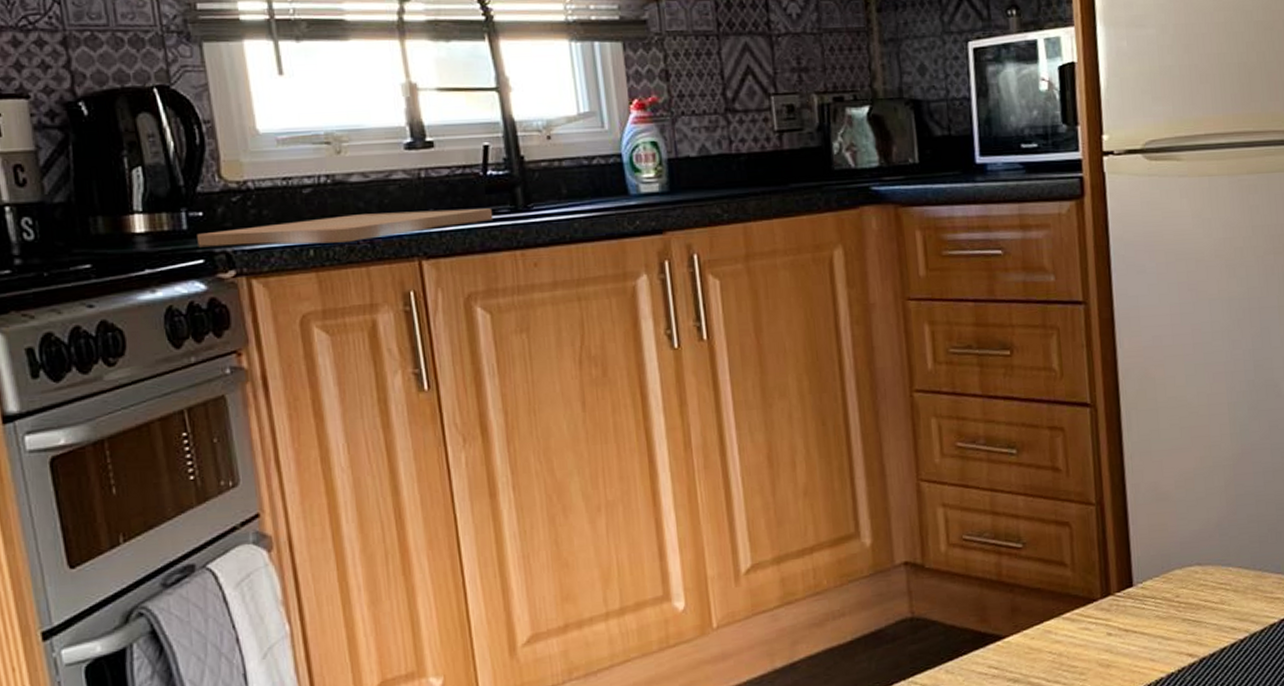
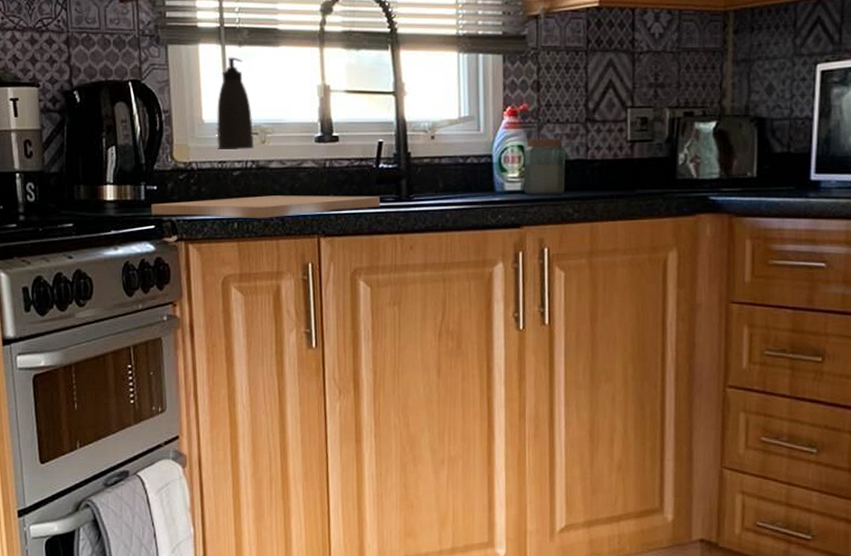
soap dispenser: none [274,54,326,165] -> present [217,57,254,151]
peanut butter: none [658,131,710,197] -> present [523,138,565,196]

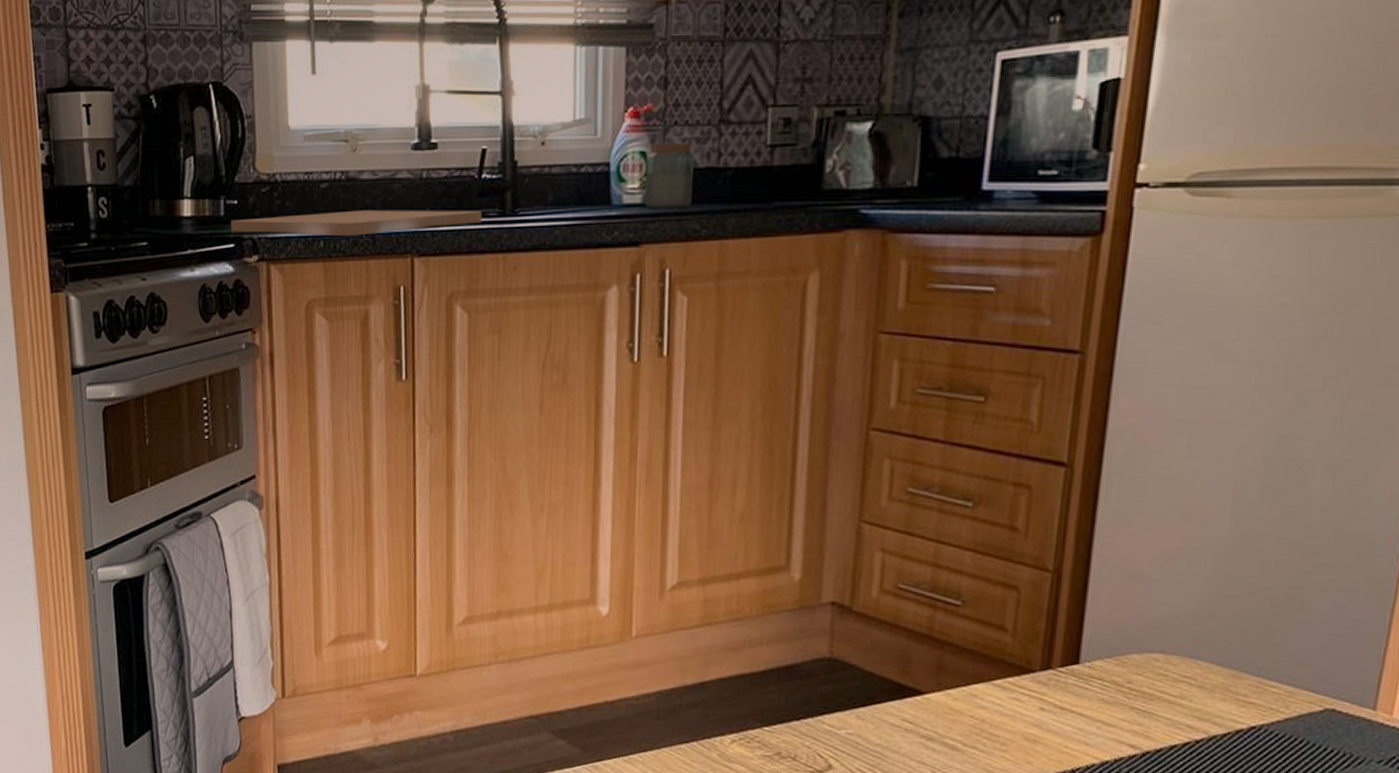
soap dispenser: present [217,57,254,151] -> none [303,54,344,160]

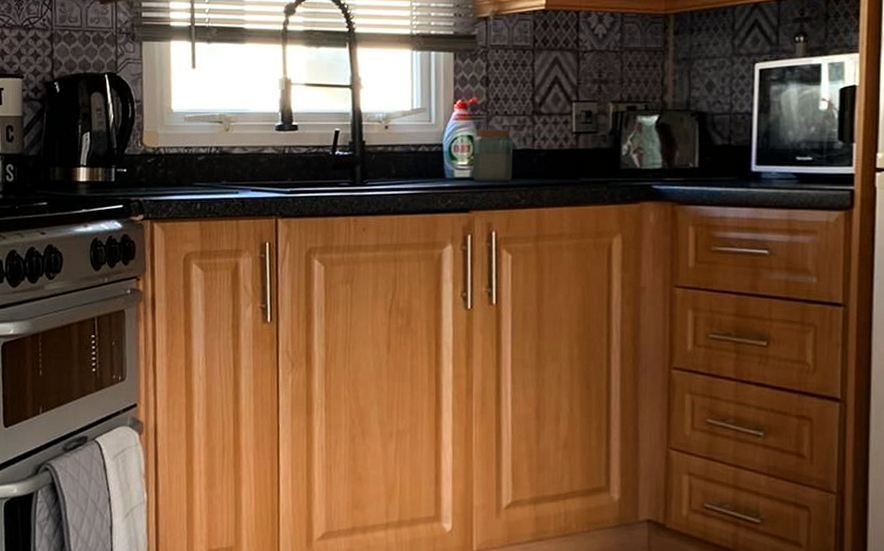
cutting board: present [231,210,482,236] -> none [120,179,336,200]

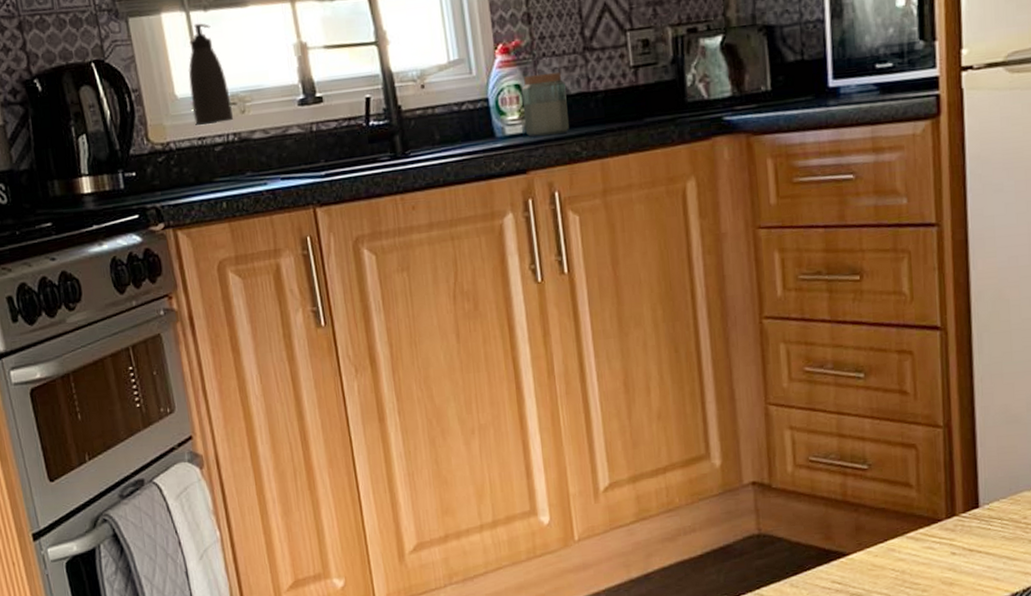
soap dispenser: none [184,53,219,137] -> present [188,23,233,126]

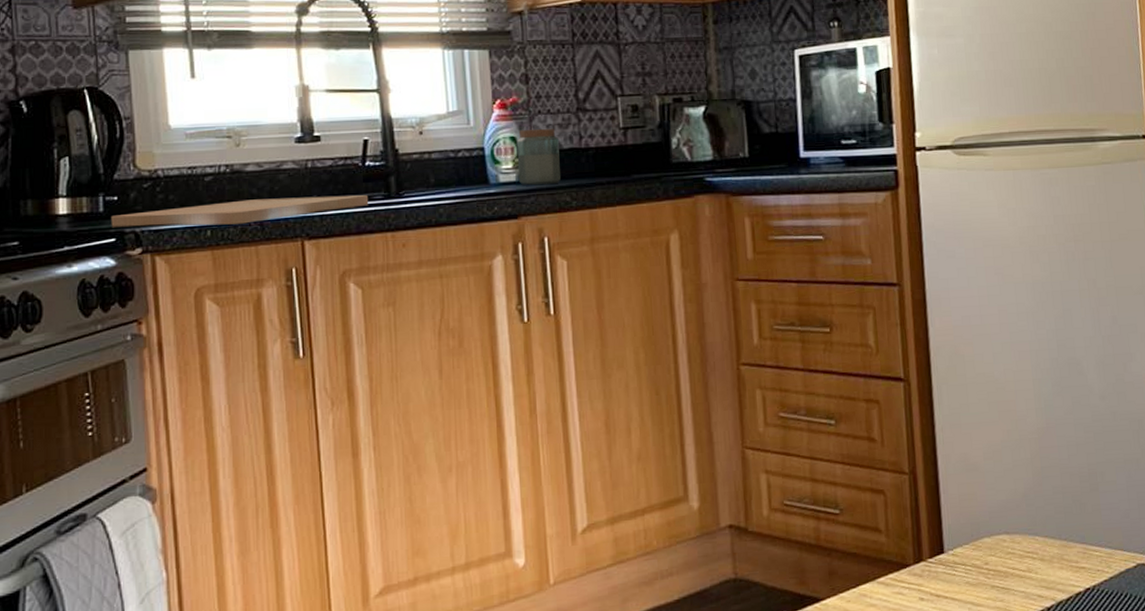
cutting board: none [132,157,376,205] -> present [111,195,369,229]
soap dispenser: present [188,23,233,126] -> none [185,60,228,156]

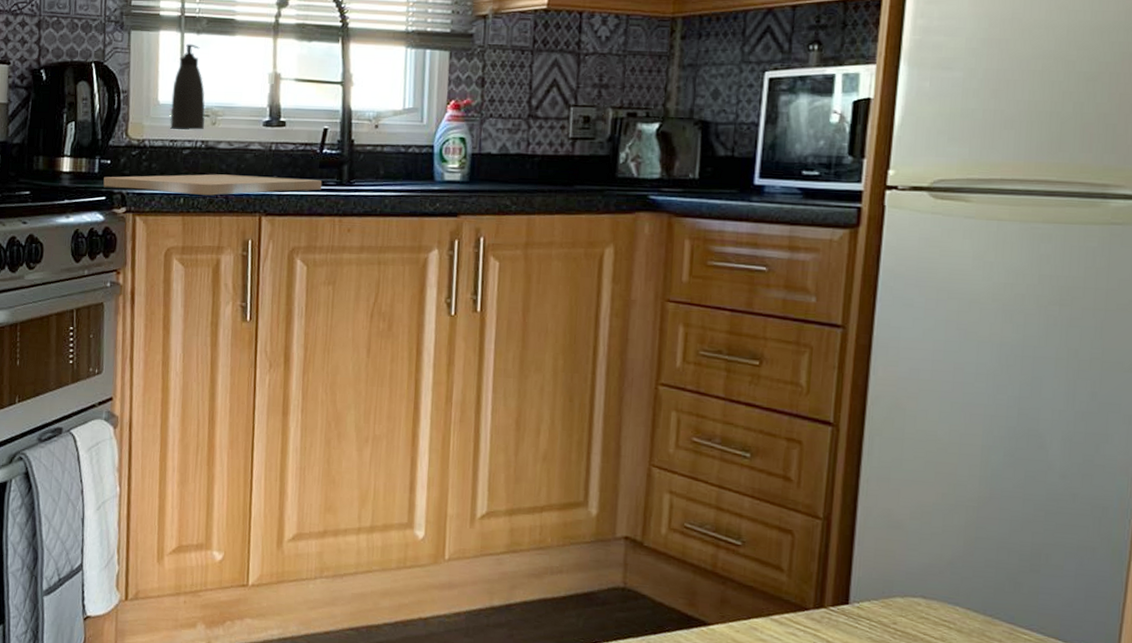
soap dispenser: none [185,60,228,156] -> present [170,44,206,131]
peanut butter: present [516,128,561,186] -> none [463,132,506,188]

